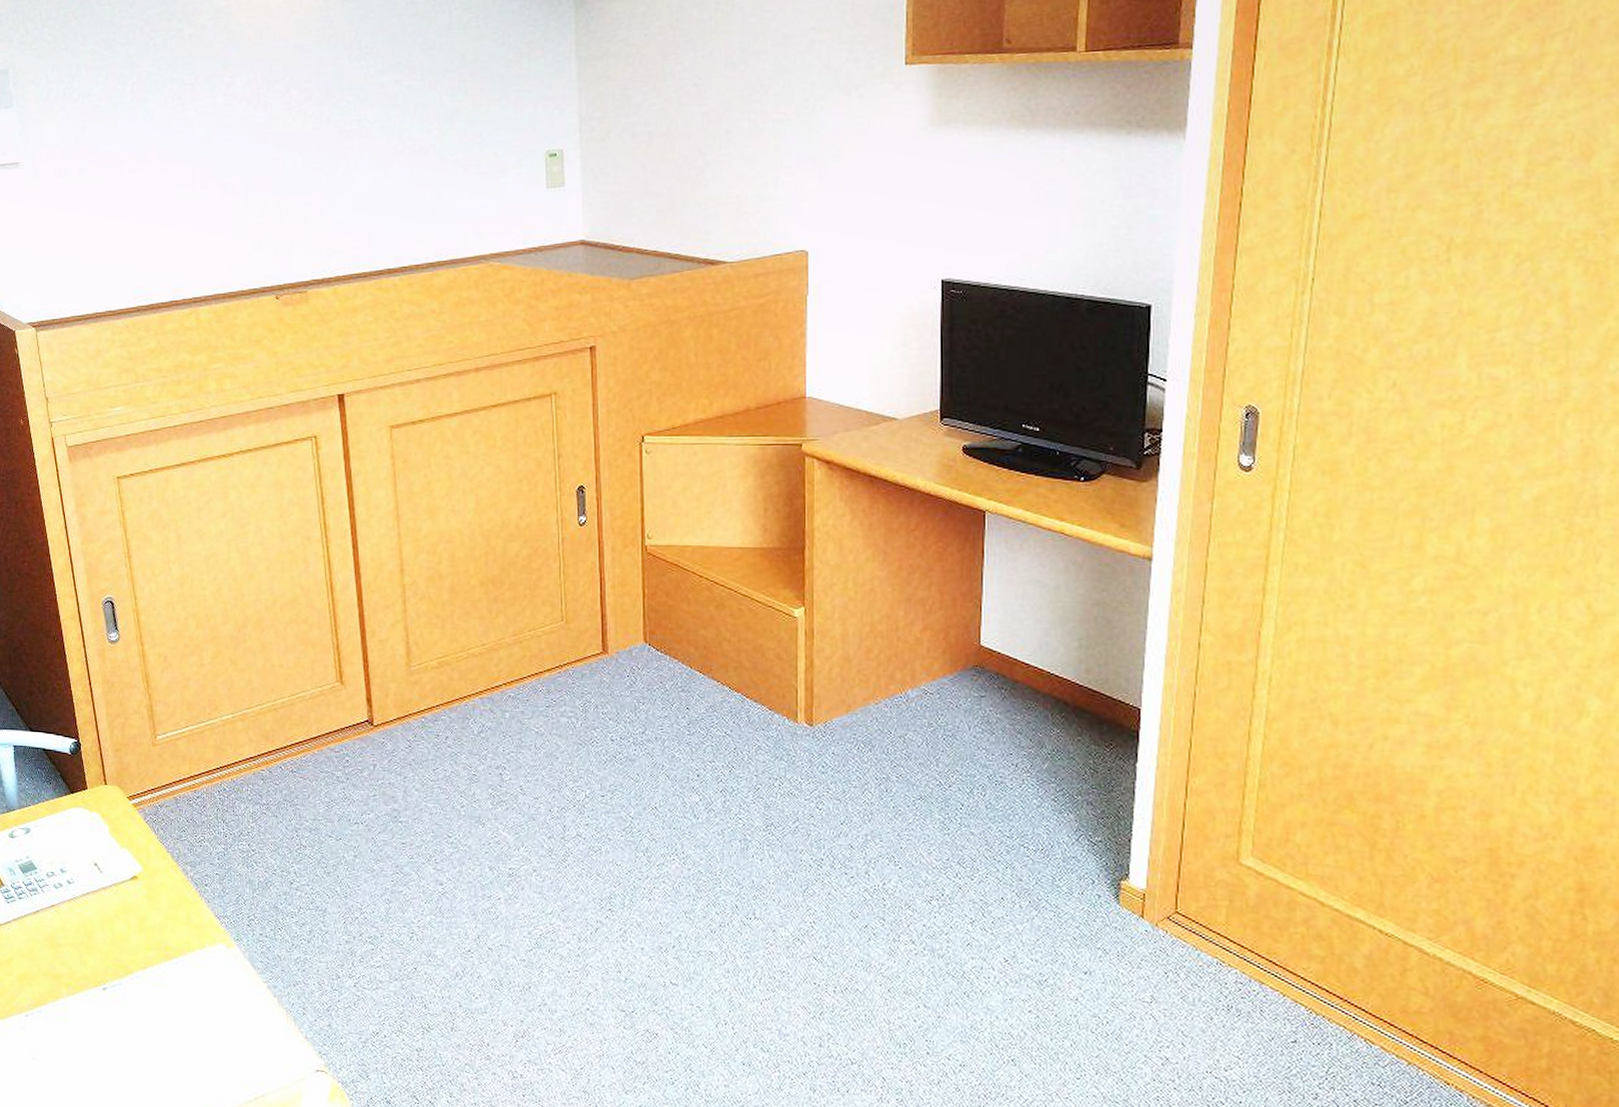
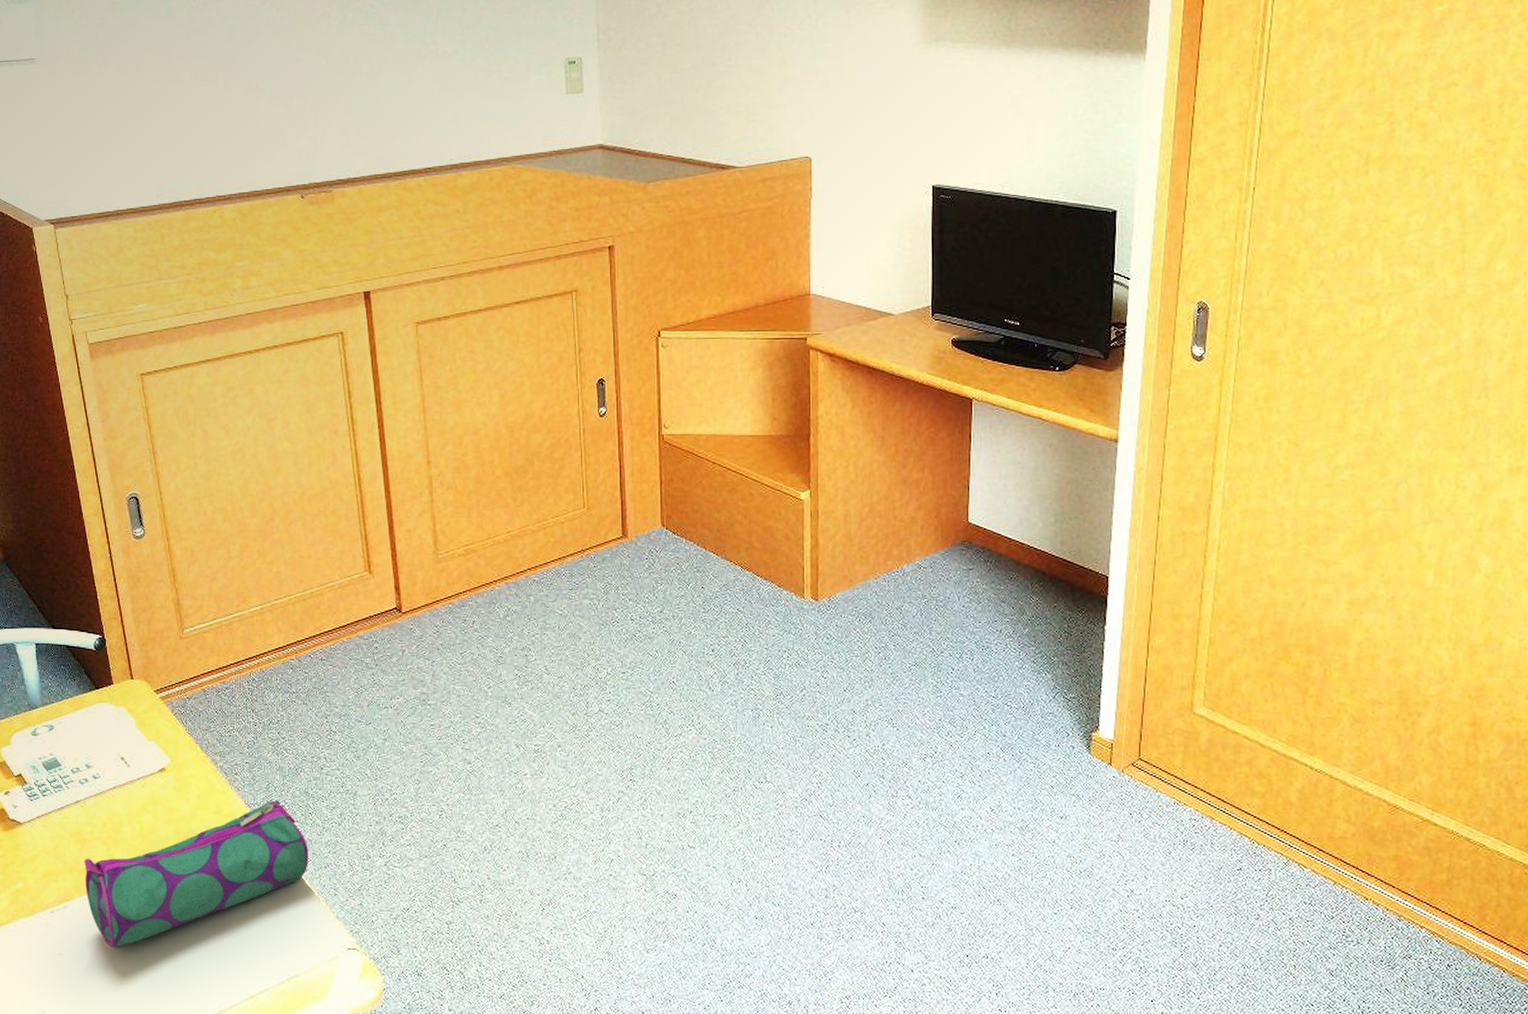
pencil case: none [58,913,277,1056] -> present [84,800,308,948]

